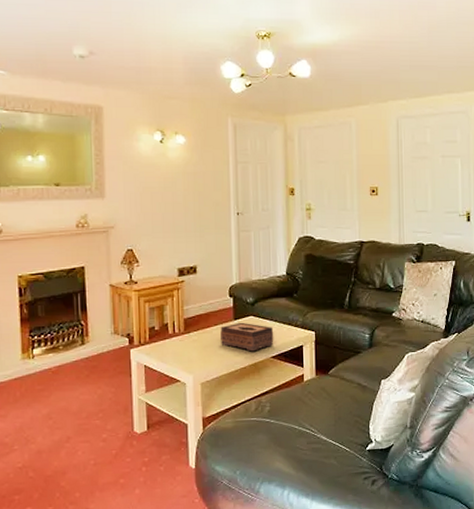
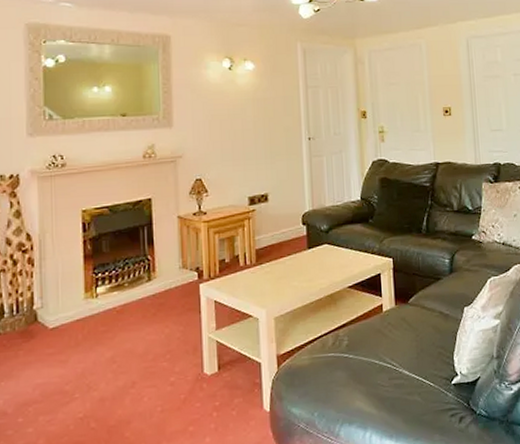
tissue box: present [220,322,274,352] -> none [294,251,350,282]

